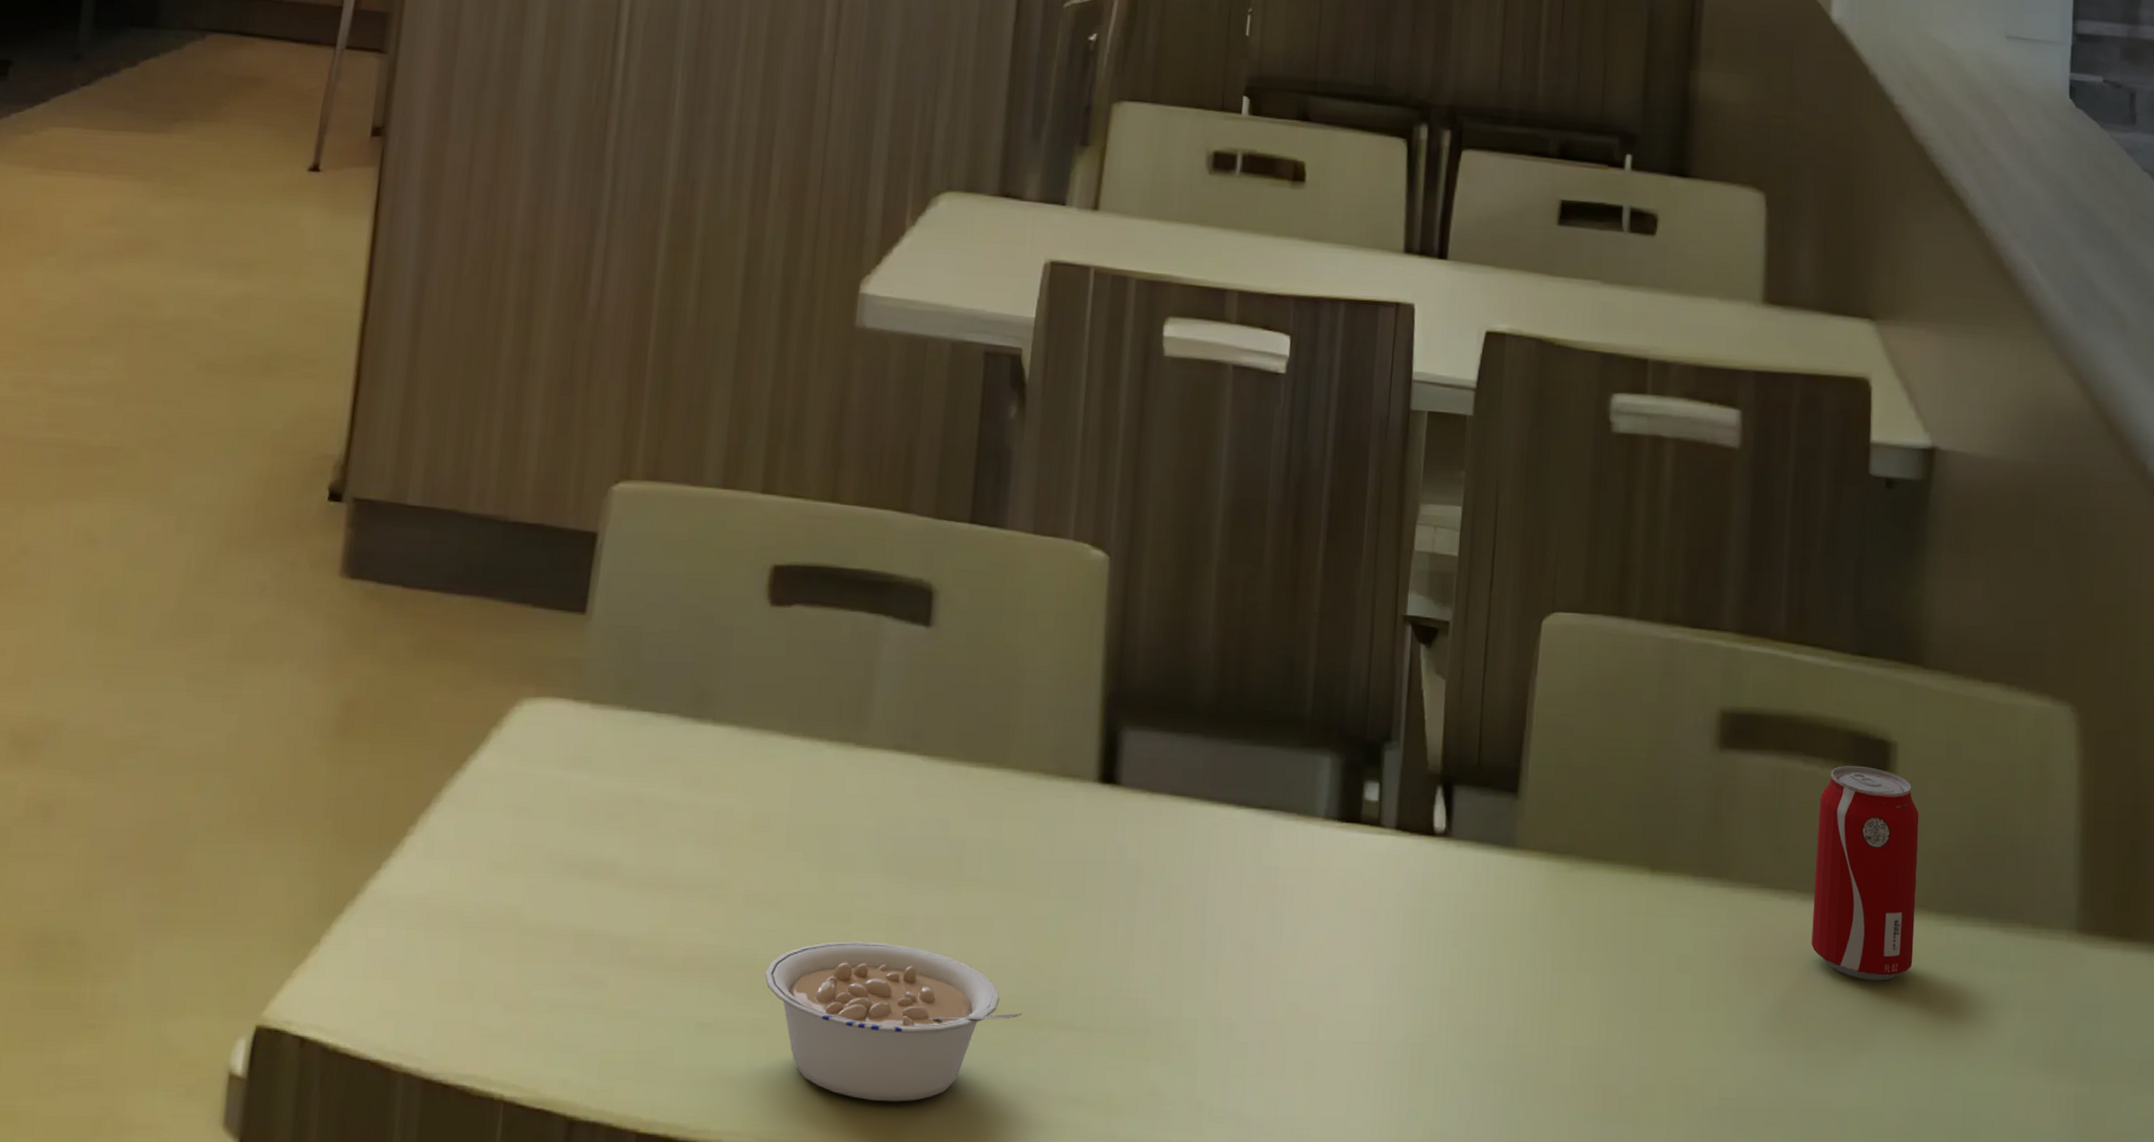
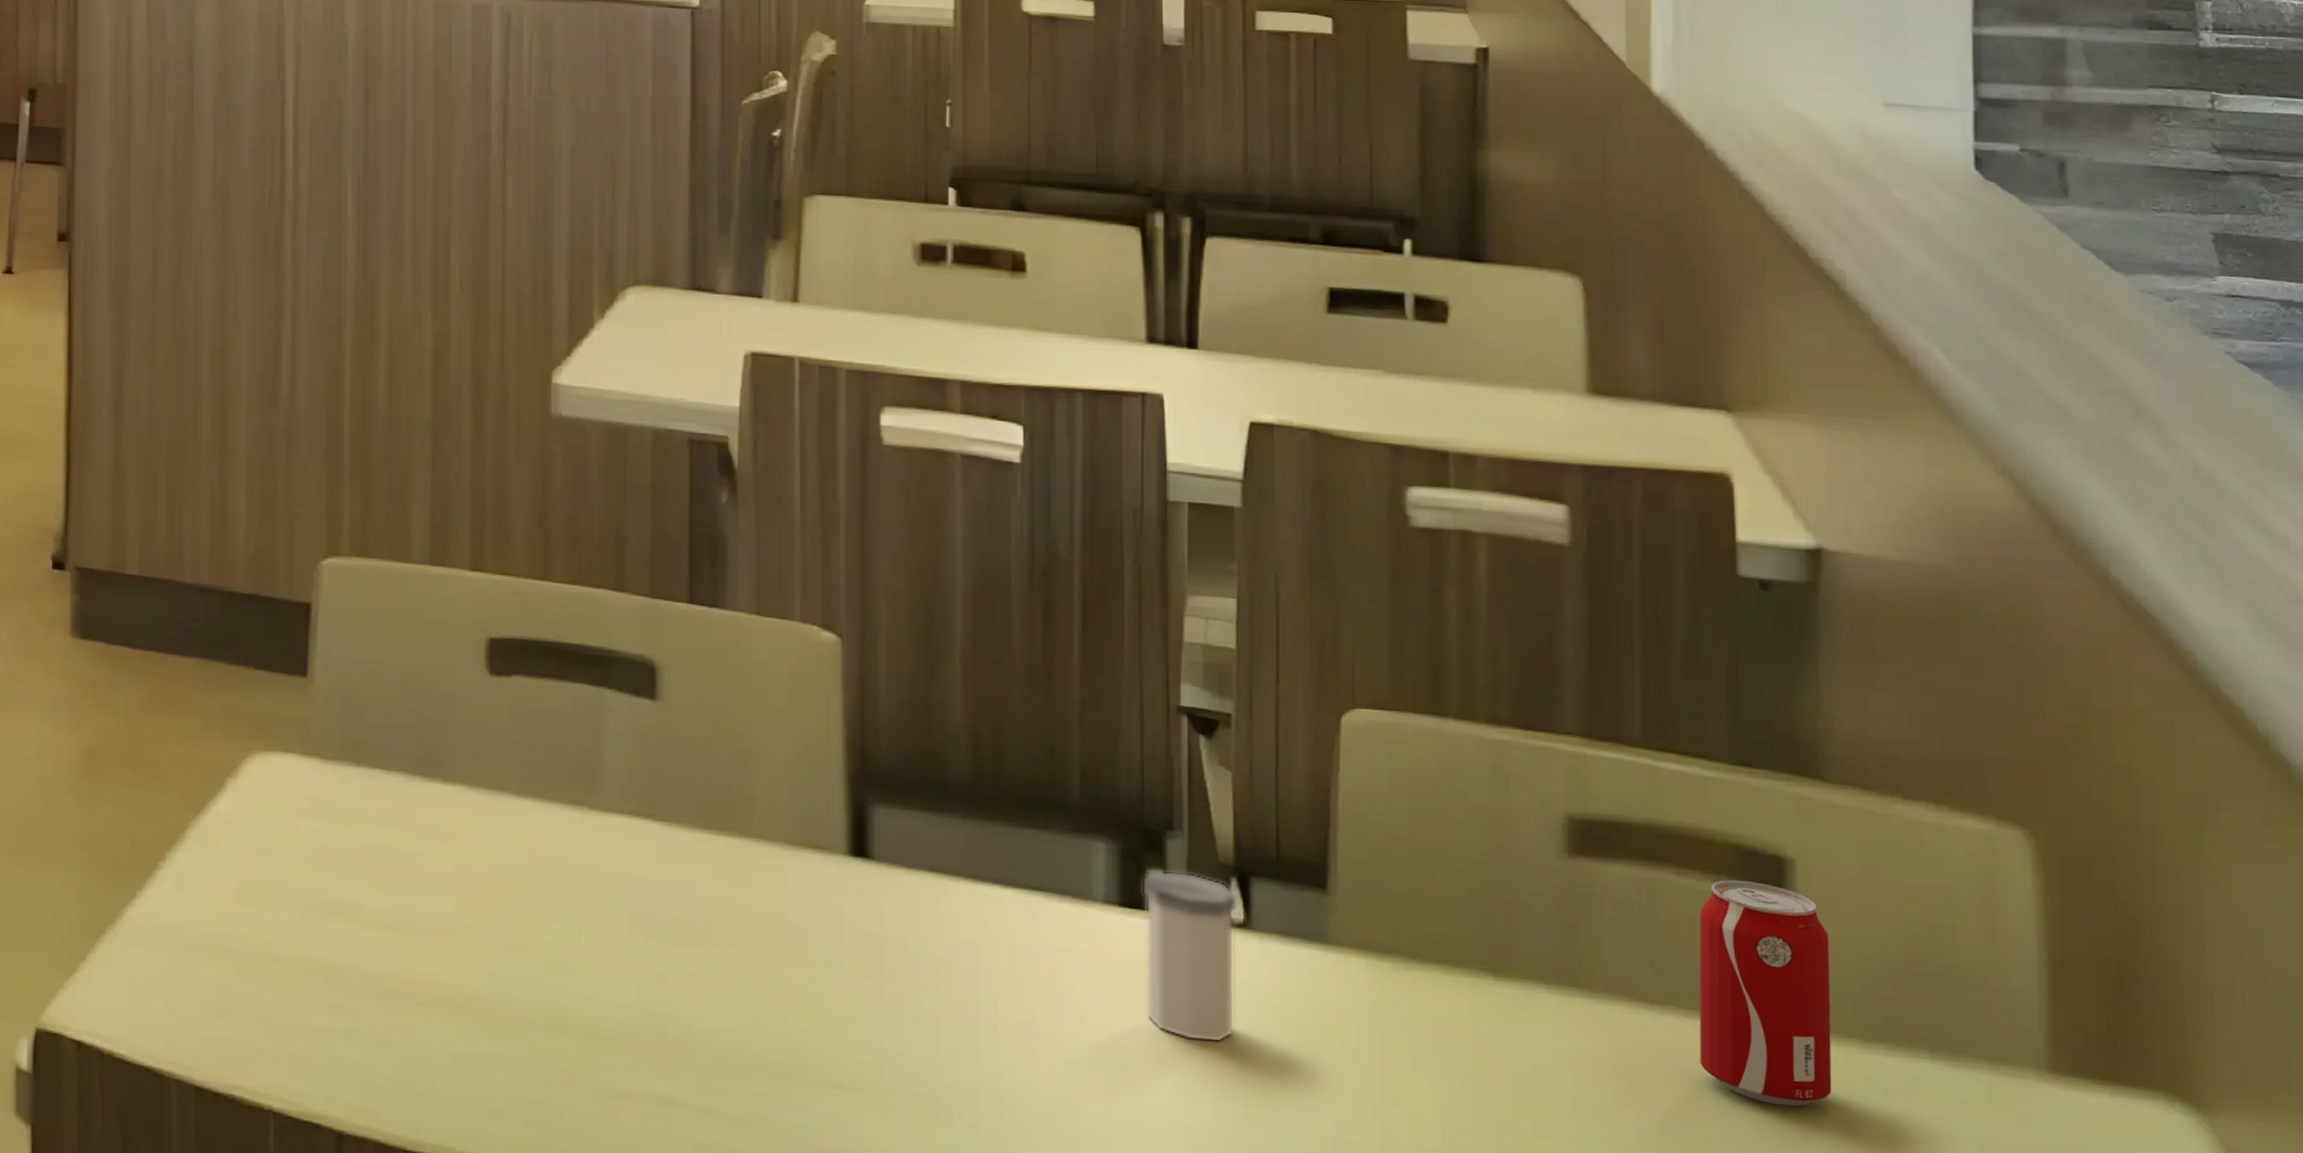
legume: present [764,941,1022,1102] -> none [517,990,788,1144]
salt shaker: none [1353,782,1442,955] -> present [1141,870,1238,1043]

